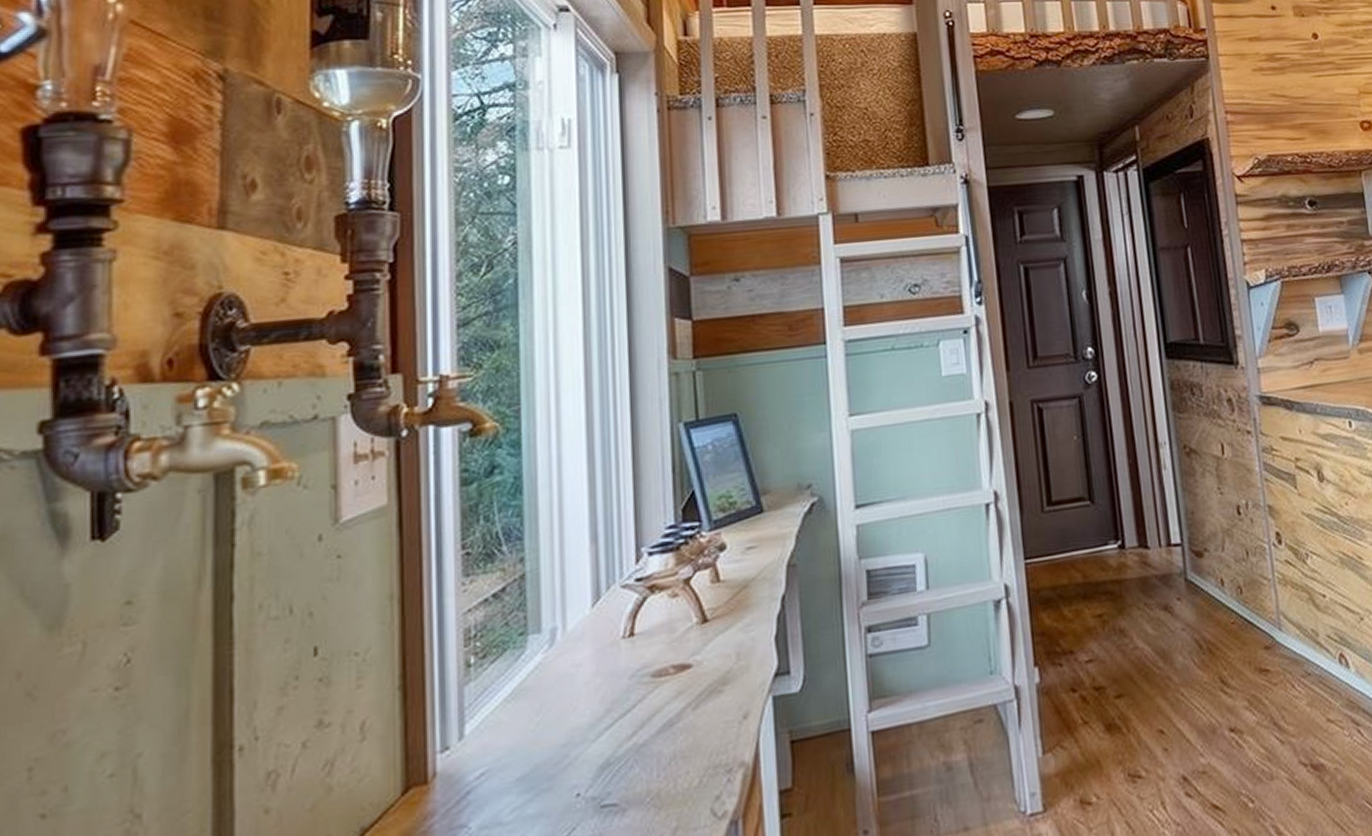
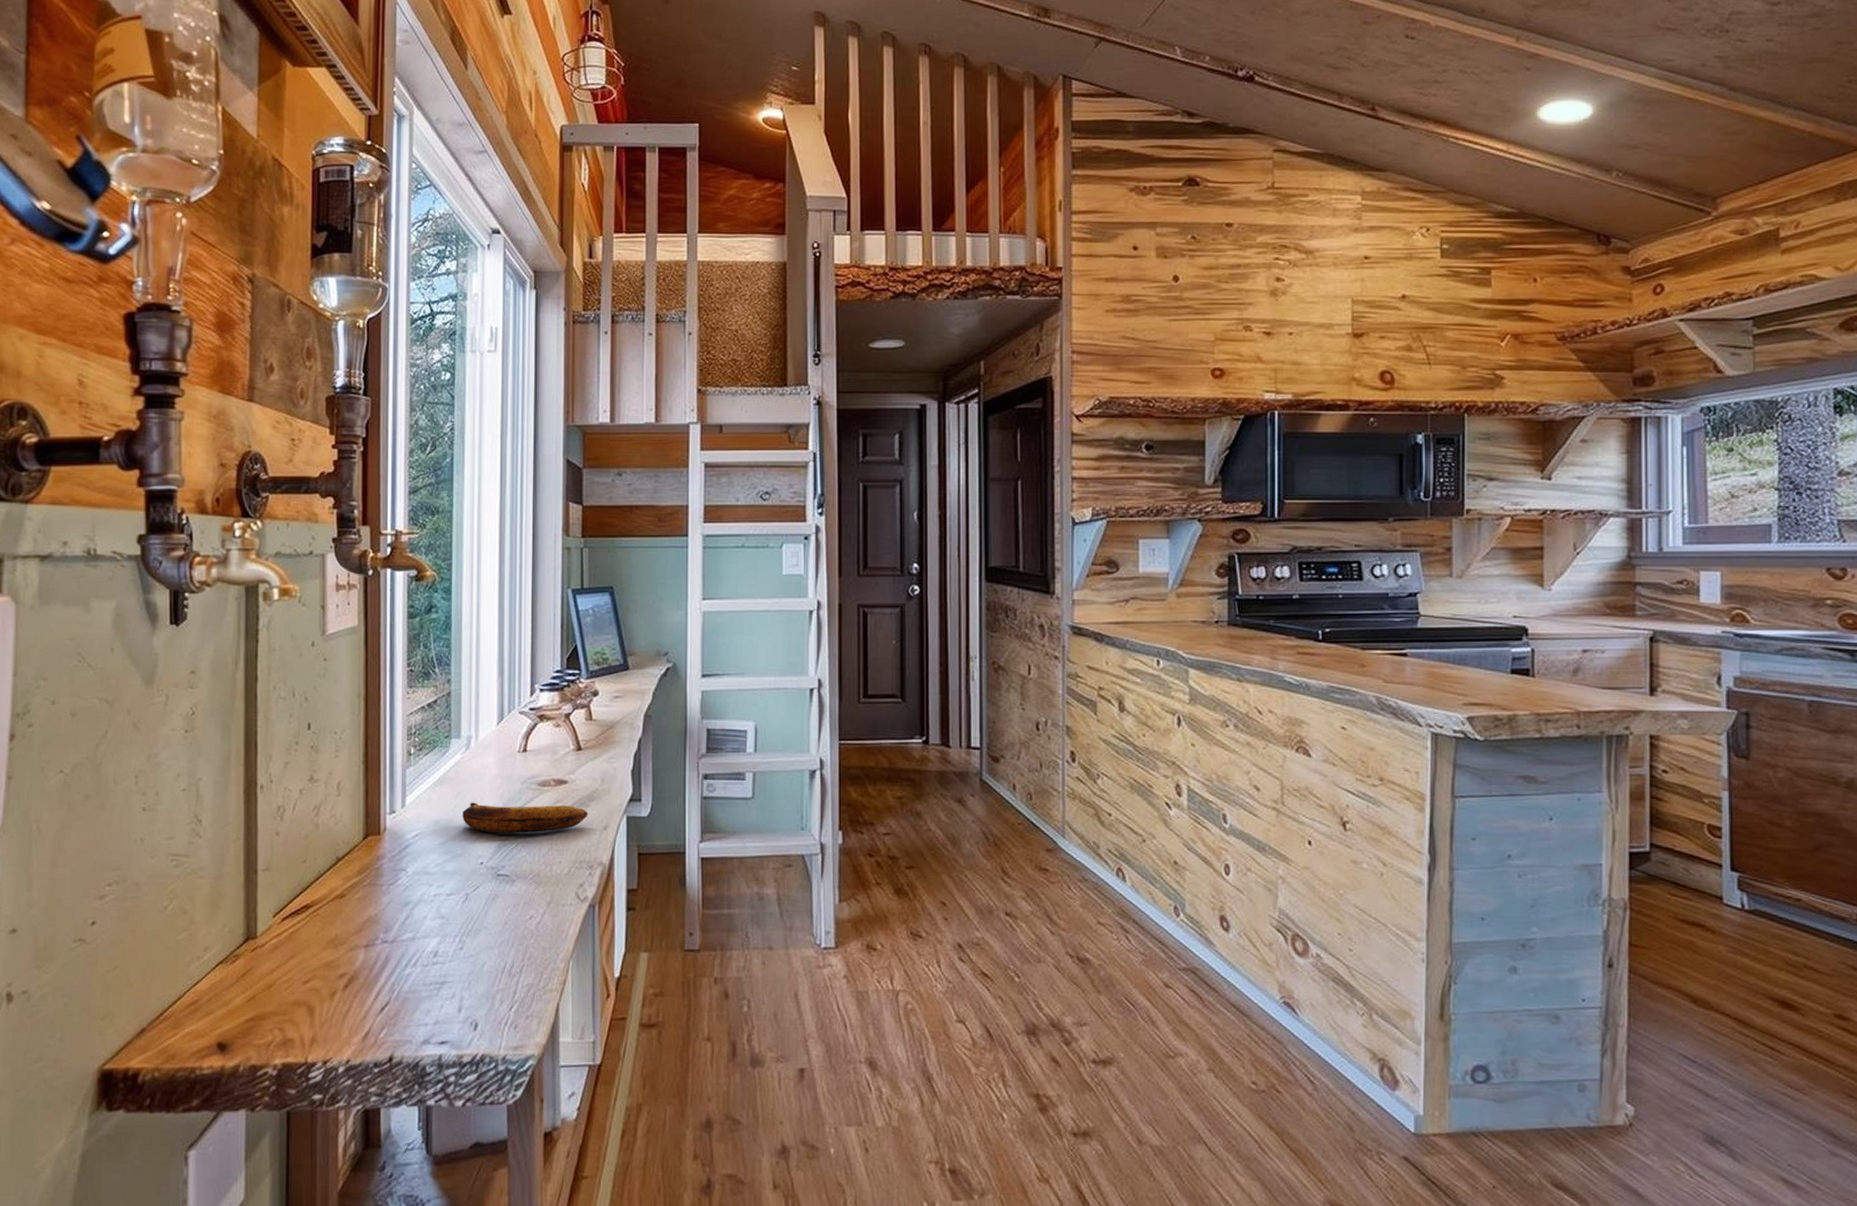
banana: none [548,695,722,752] -> present [462,802,588,834]

